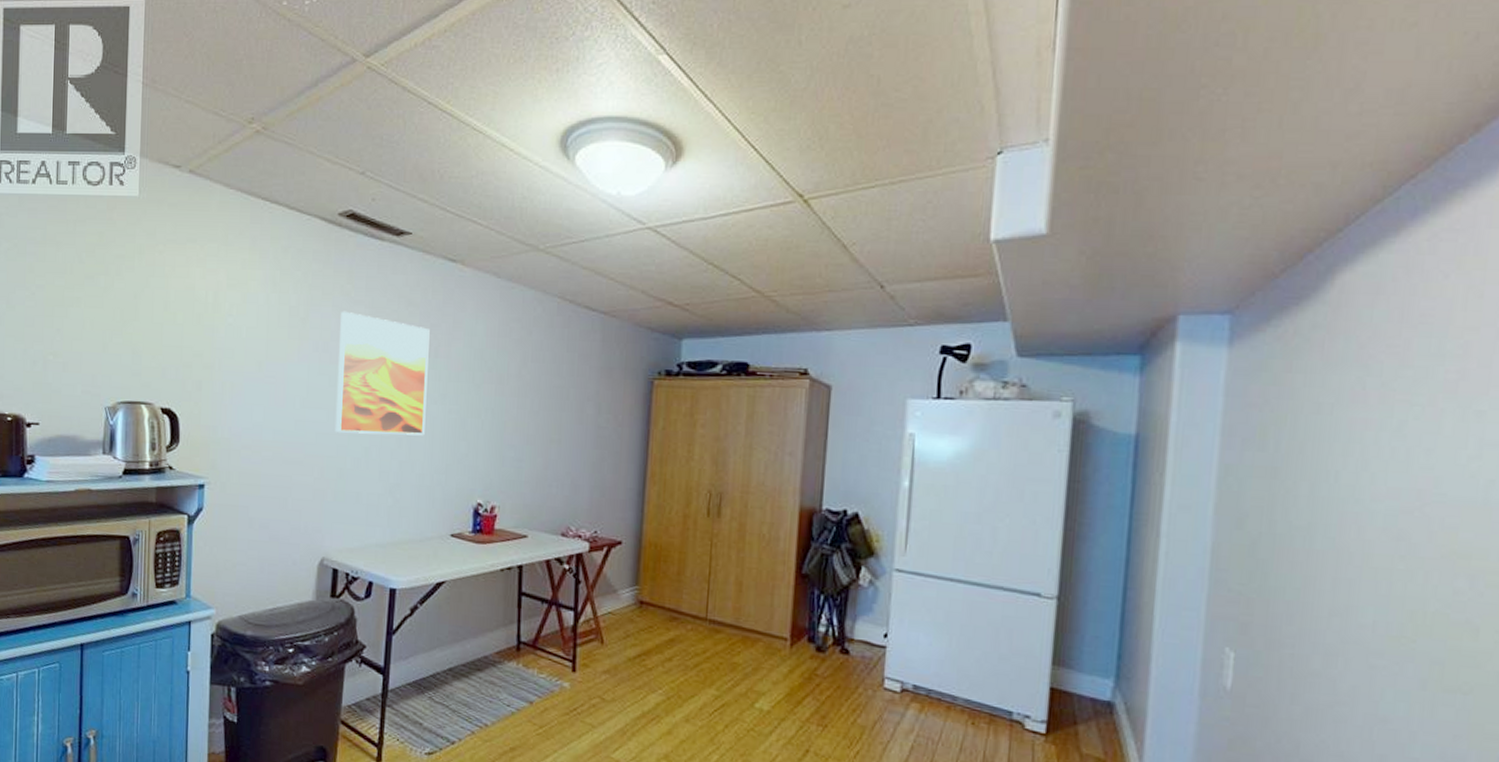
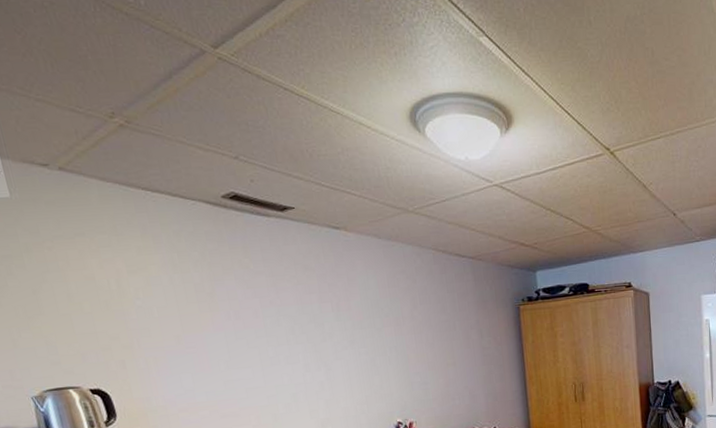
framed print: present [336,311,430,436] -> none [244,282,342,385]

